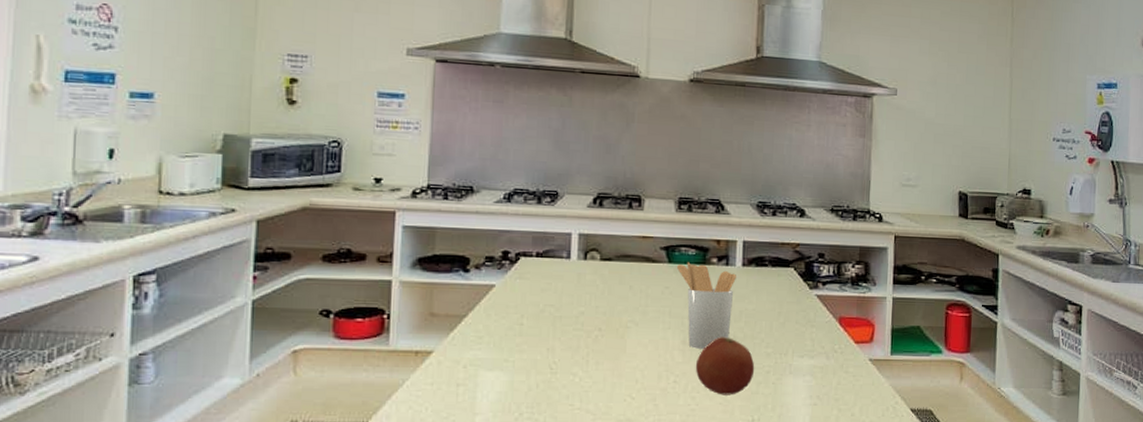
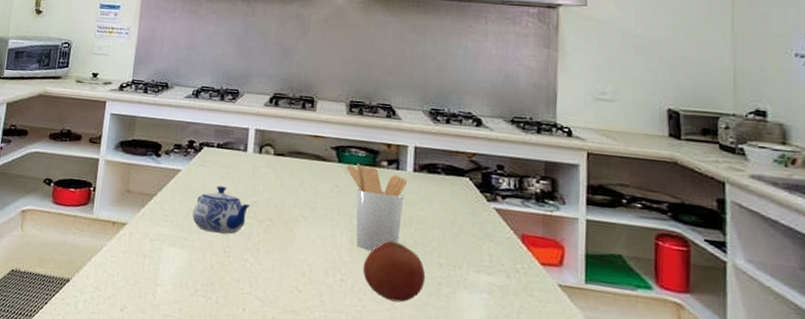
teapot: none [512,299,577,351] -> present [192,186,251,234]

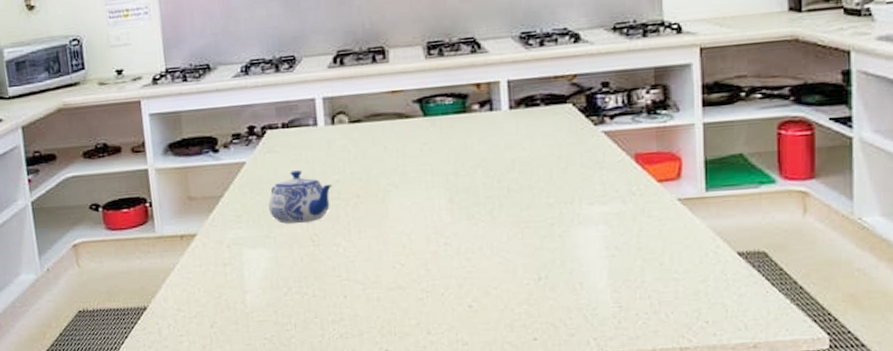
utensil holder: present [347,163,407,251] -> none [434,113,503,207]
fruit: present [362,240,426,303] -> none [466,190,536,254]

